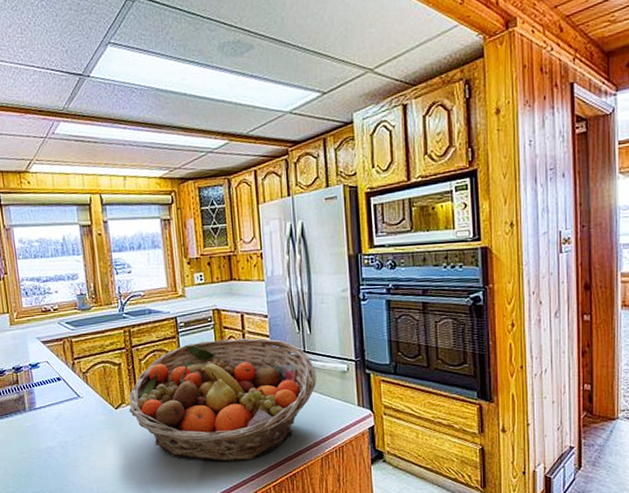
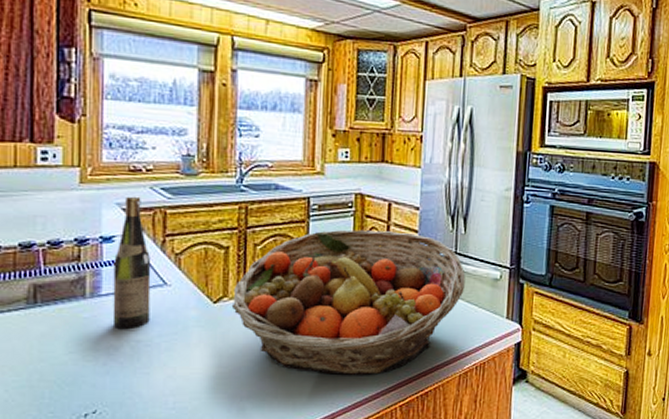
wine bottle: none [41,330,72,433] -> present [112,196,151,329]

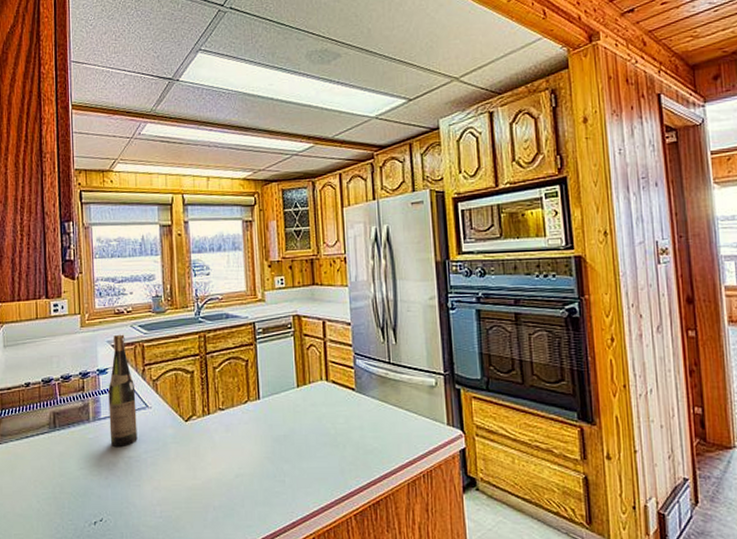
fruit basket: present [231,230,466,375] -> none [199,347,402,485]

